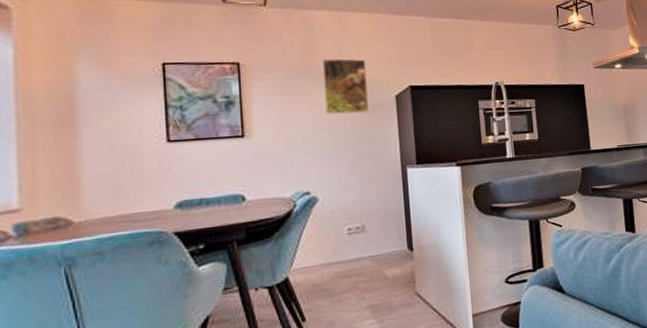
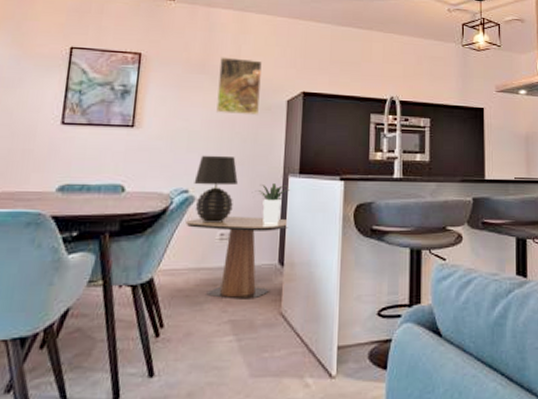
side table: none [312,207,413,287] -> present [186,216,289,299]
table lamp: none [314,154,358,220] -> present [194,155,238,222]
potted plant: none [373,176,411,215] -> present [251,183,291,224]

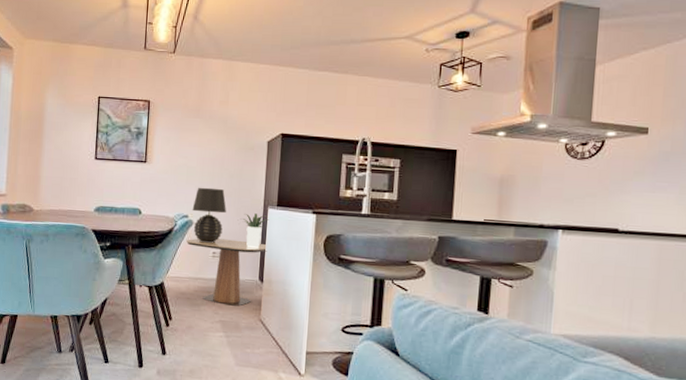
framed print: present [216,57,262,116] -> none [209,103,246,155]

